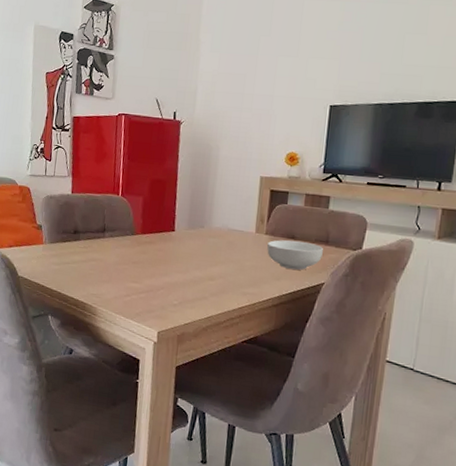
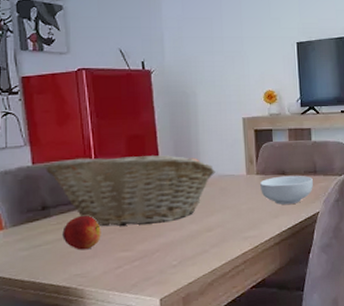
fruit basket: none [81,193,226,264] -> present [45,155,215,227]
apple: none [86,244,118,275] -> present [62,216,101,250]

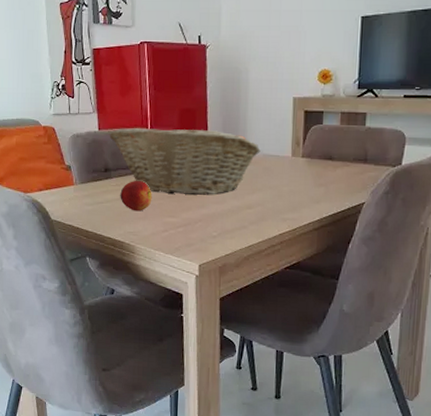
cereal bowl: present [260,175,313,205] -> none [304,161,362,192]

